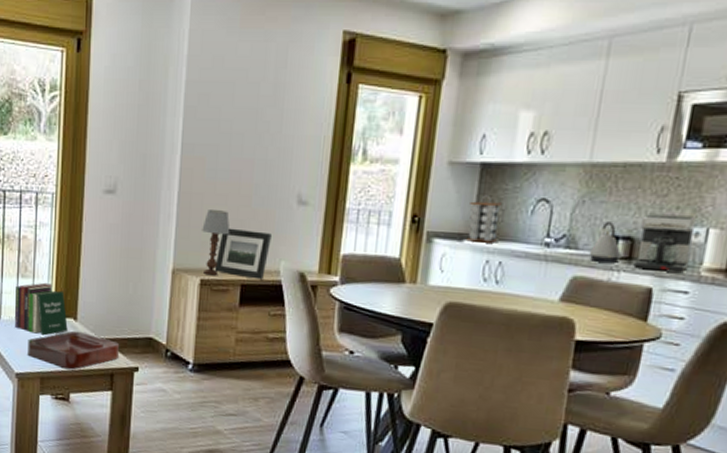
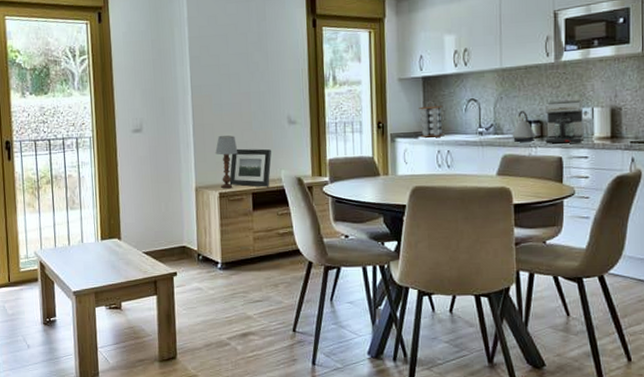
books: present [15,282,68,336] -> none [66,211,114,256]
decorative tray: present [27,330,120,370] -> none [81,248,160,282]

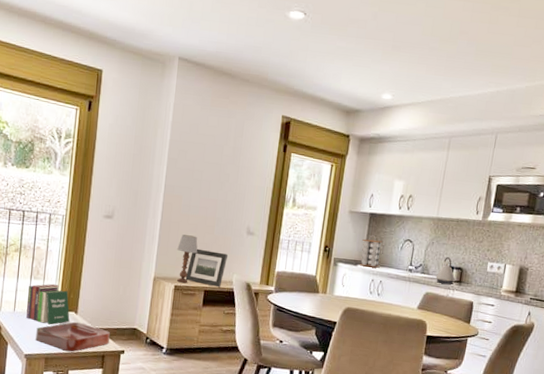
books: none [66,211,114,256] -> present [26,283,70,325]
decorative tray: none [81,248,160,282] -> present [35,321,111,352]
coffee maker: present [545,100,585,144] -> none [462,253,499,293]

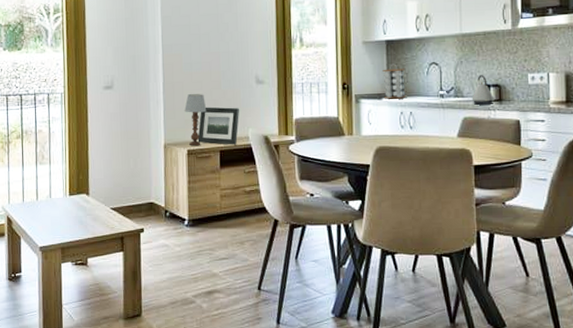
books: present [26,283,70,325] -> none [35,166,82,212]
decorative tray: present [35,321,111,352] -> none [48,204,127,238]

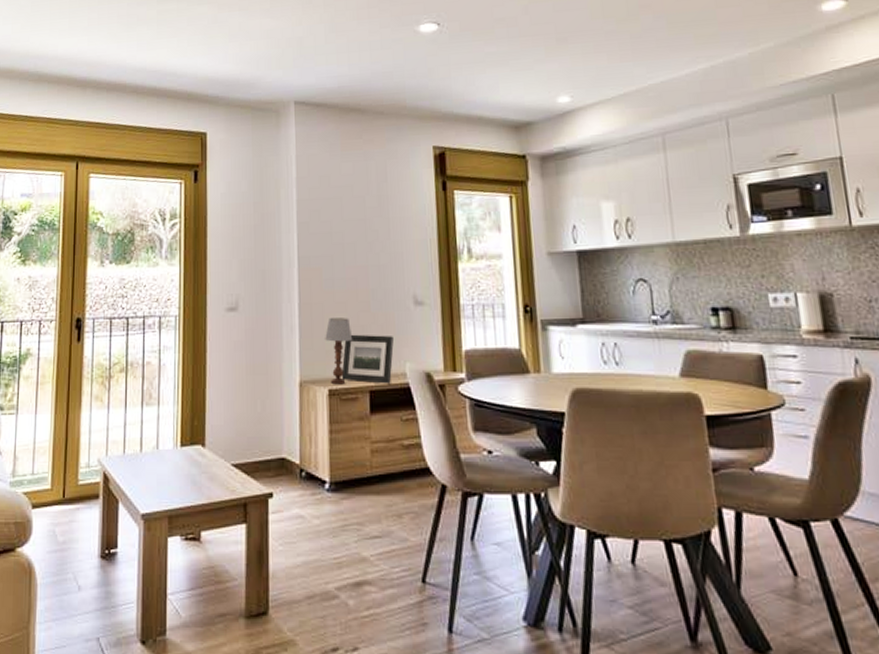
spice rack: present [382,64,407,99] -> none [575,280,609,326]
kettle: present [471,75,494,106] -> none [695,295,726,336]

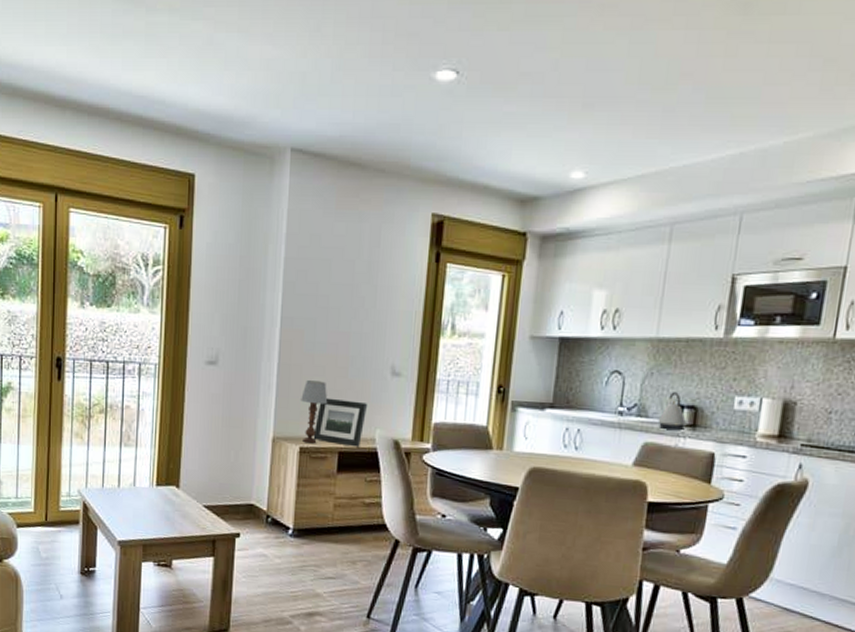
kettle: none [695,295,726,336] -> present [658,392,687,431]

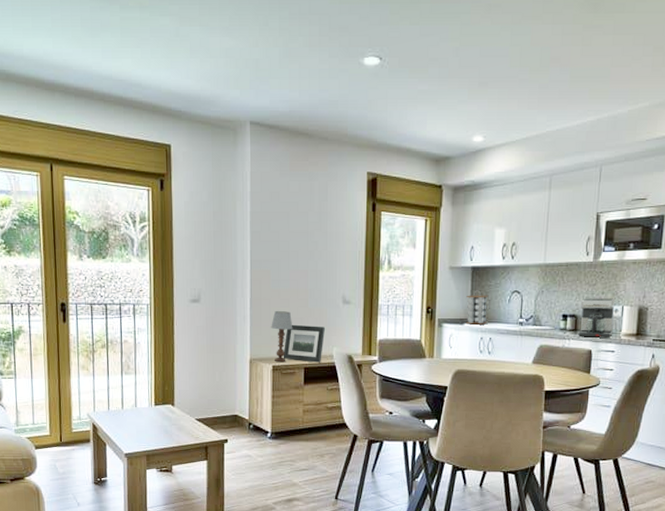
spice rack: none [547,367,579,412] -> present [465,290,488,325]
kettle: present [658,392,687,431] -> none [549,305,570,335]
coffee maker: none [697,385,752,440] -> present [578,298,615,339]

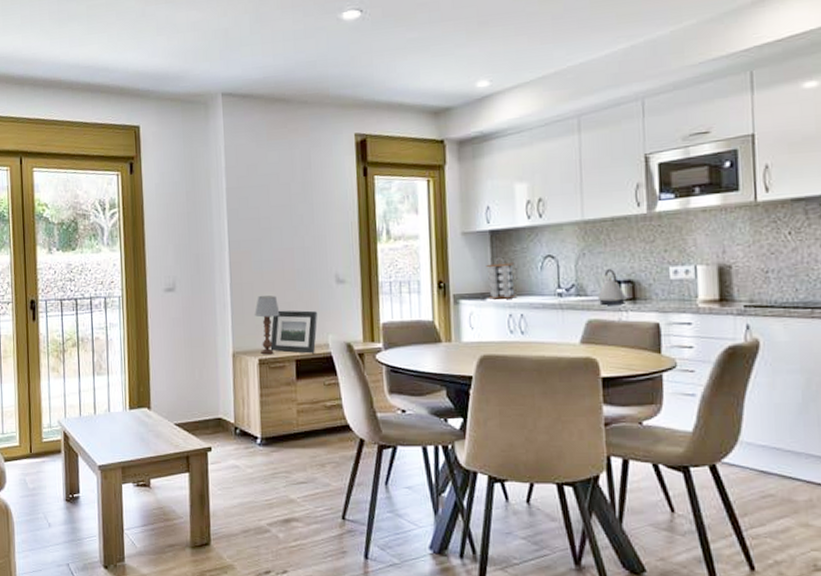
kettle: none [549,305,570,335] -> present [597,269,627,306]
coffee maker: present [578,298,615,339] -> none [638,256,687,308]

